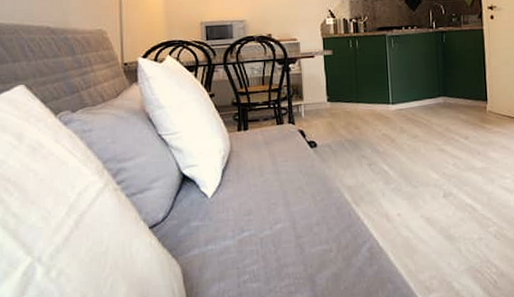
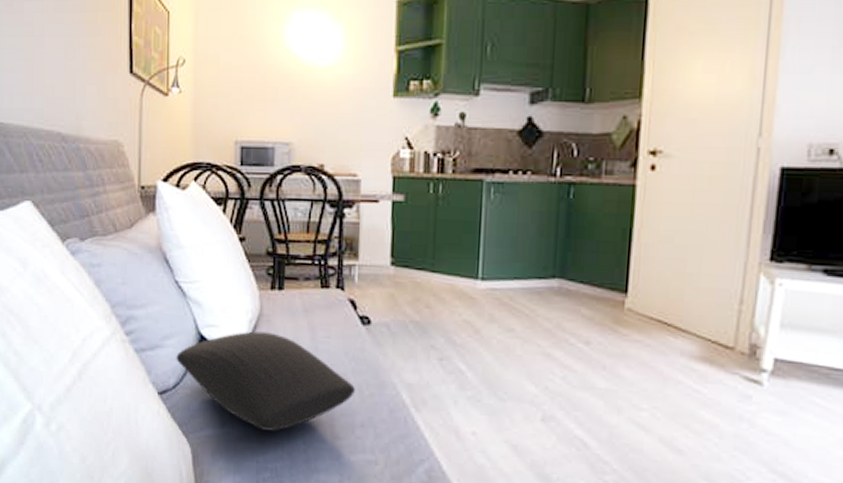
cushion: none [163,164,310,242] -> present [176,331,355,432]

